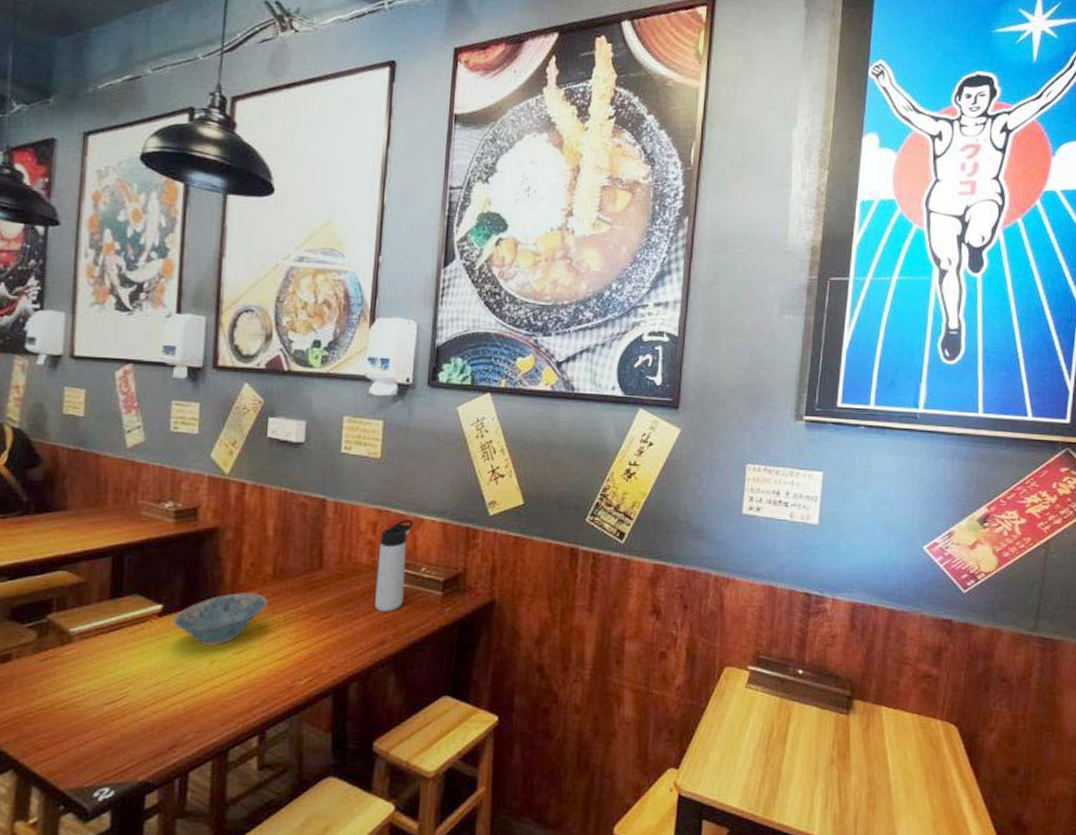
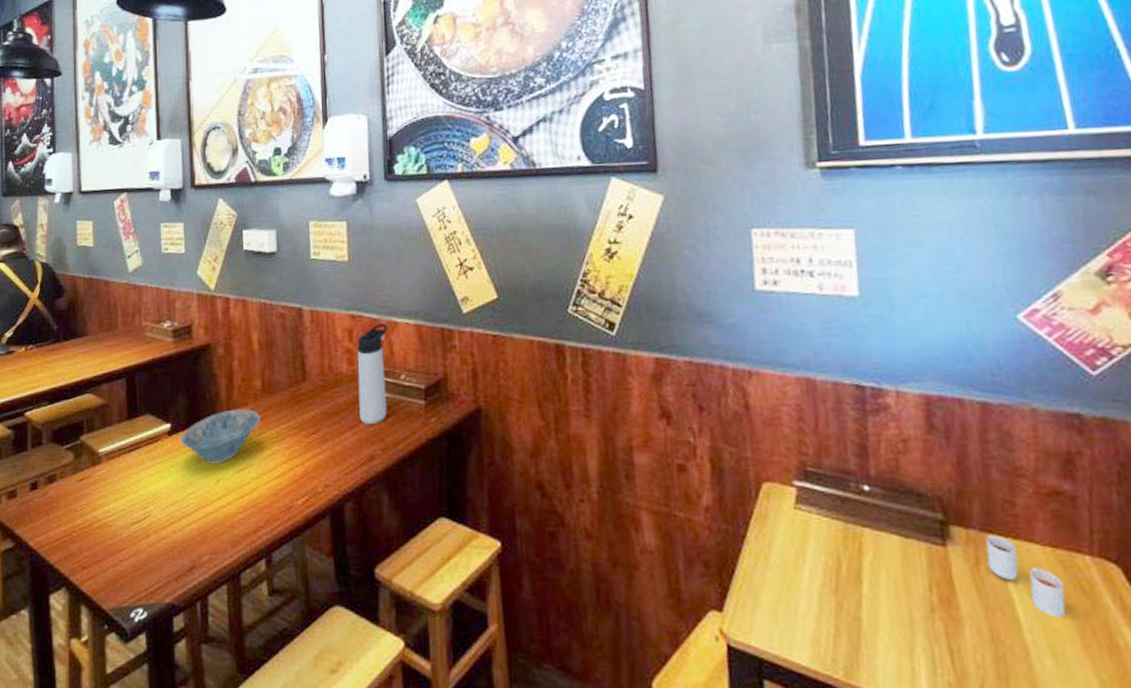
drinking glass: none [874,706,920,764] -> present [986,534,1066,617]

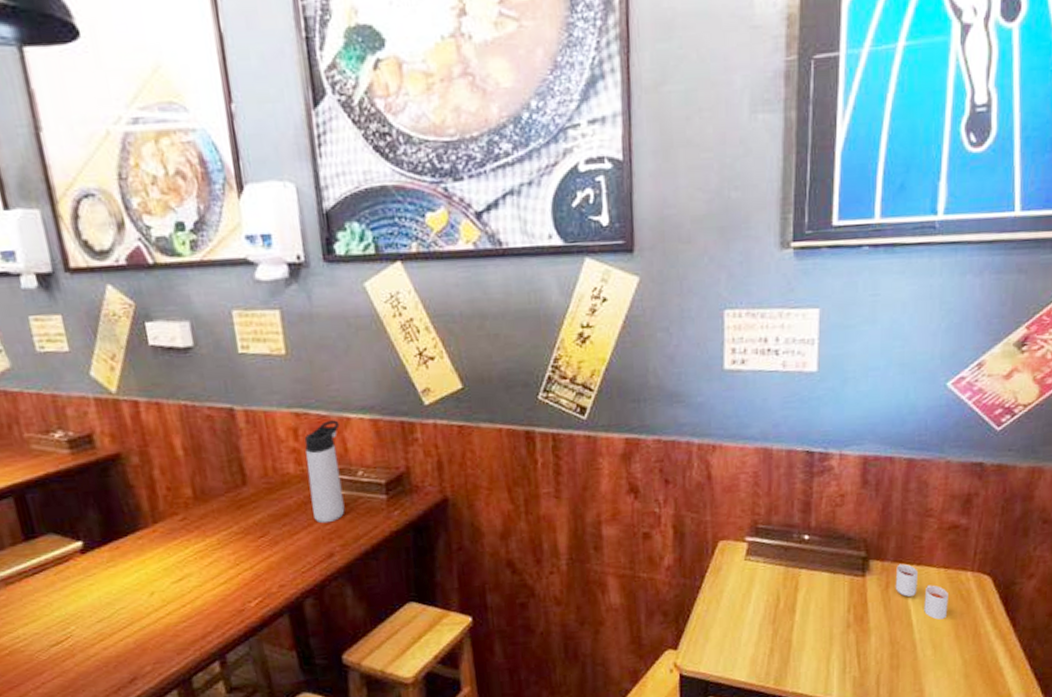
ceramic bowl: present [181,409,261,464] -> none [98,518,196,578]

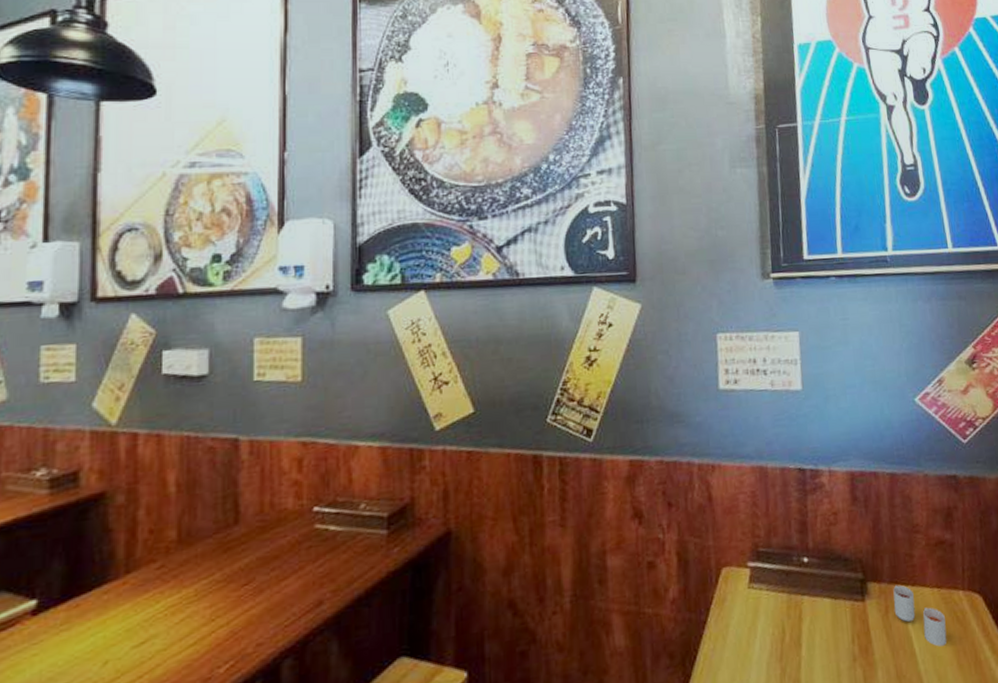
thermos bottle: present [304,420,345,524] -> none [307,448,347,566]

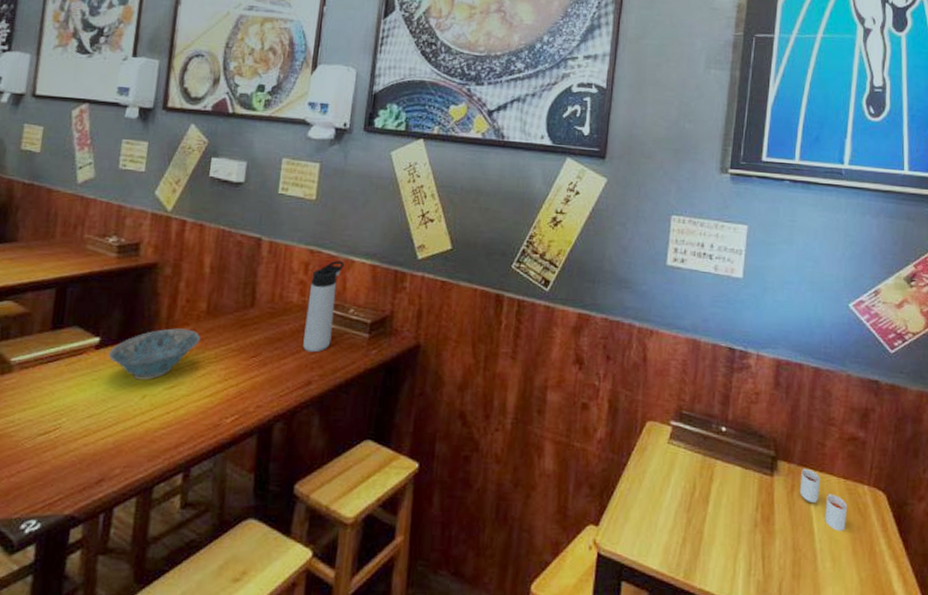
ceramic bowl: none [52,566,174,644] -> present [109,328,201,380]
thermos bottle: none [307,448,347,566] -> present [303,260,345,353]

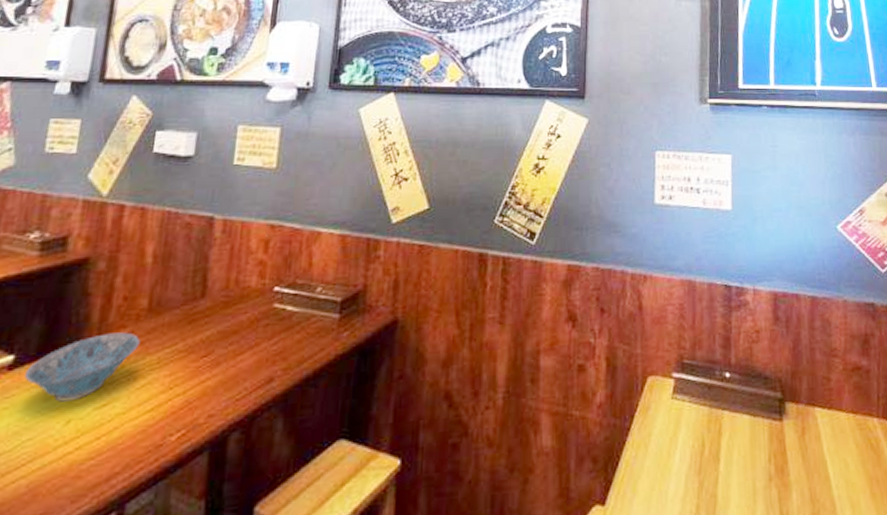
thermos bottle: present [303,260,345,353] -> none [263,234,310,344]
drinking glass: present [799,468,847,531] -> none [810,407,861,473]

